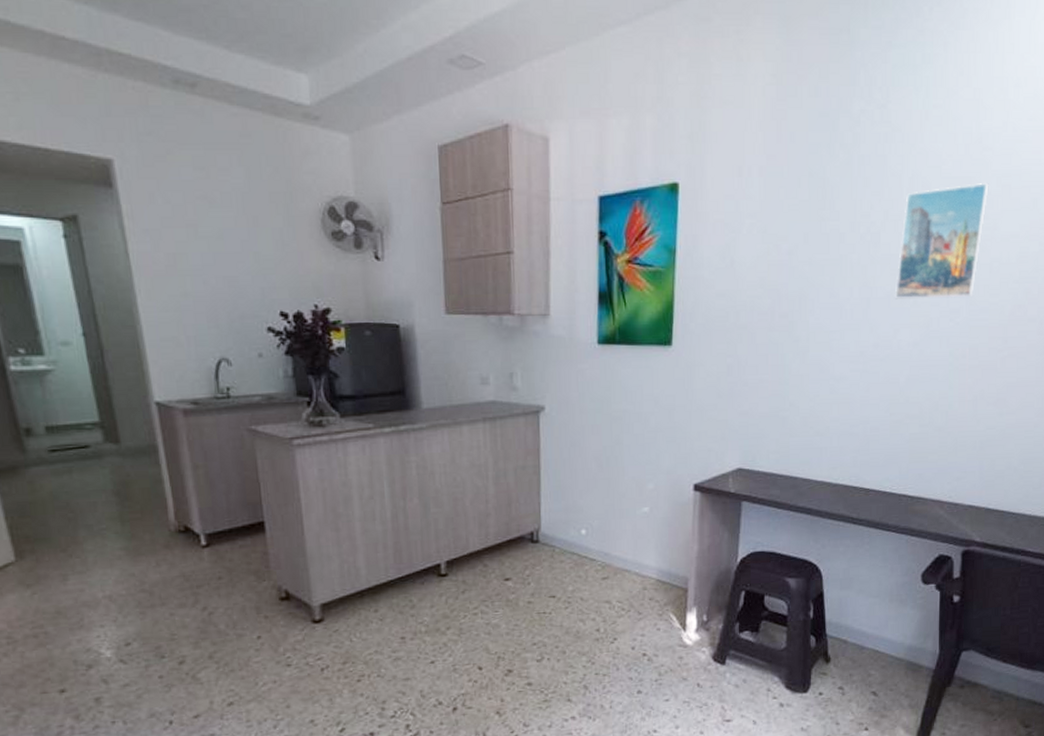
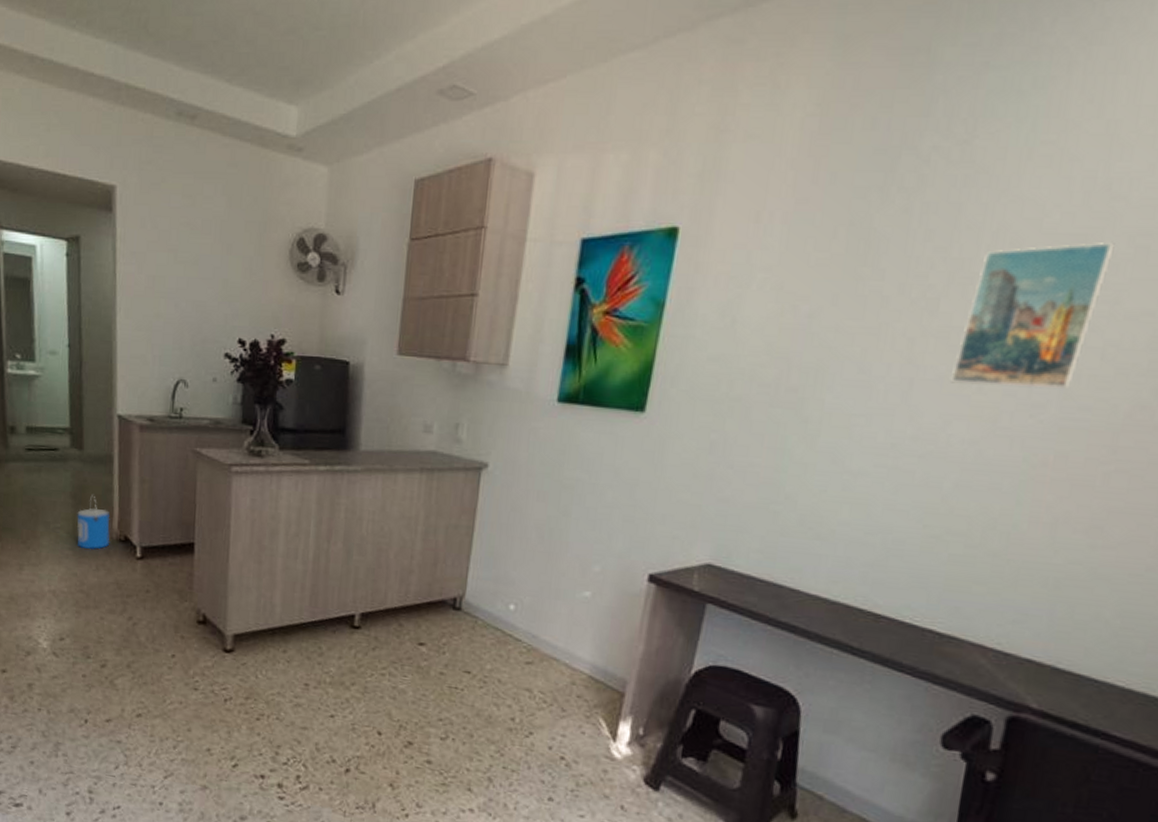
bucket: none [124,489,169,547] -> present [77,495,110,550]

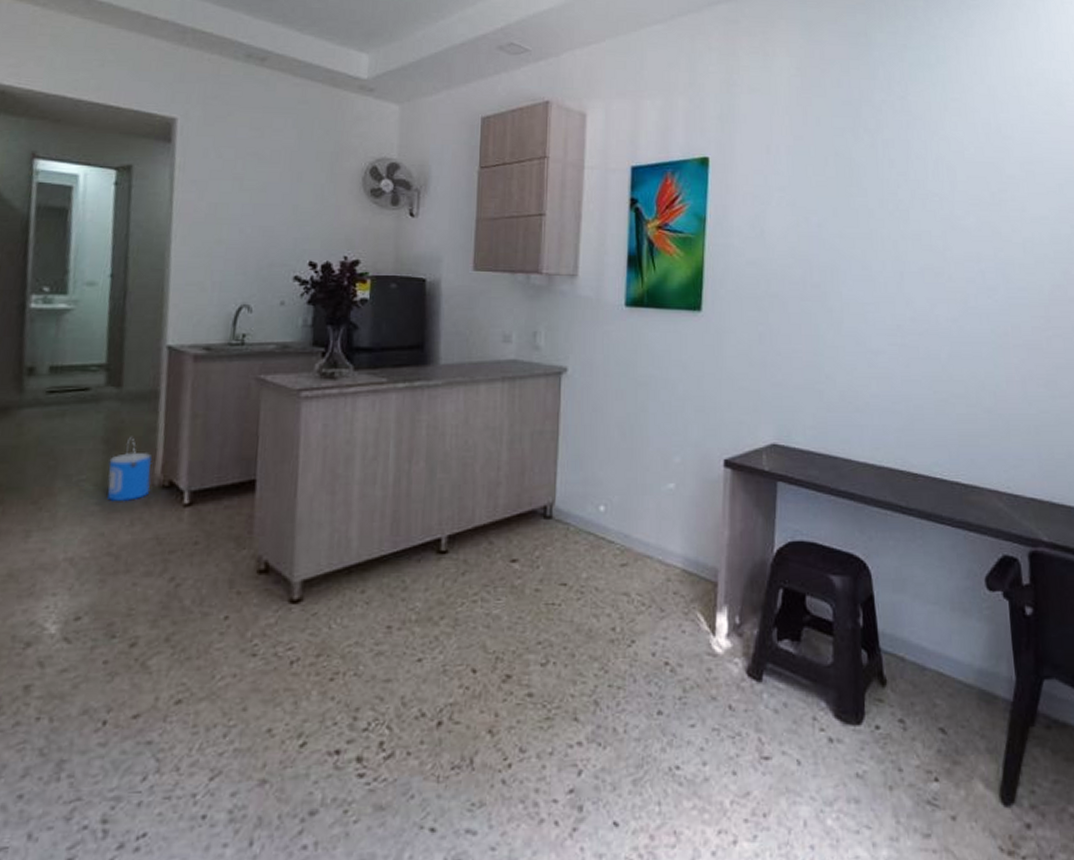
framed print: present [949,241,1115,389] -> none [928,167,1013,275]

